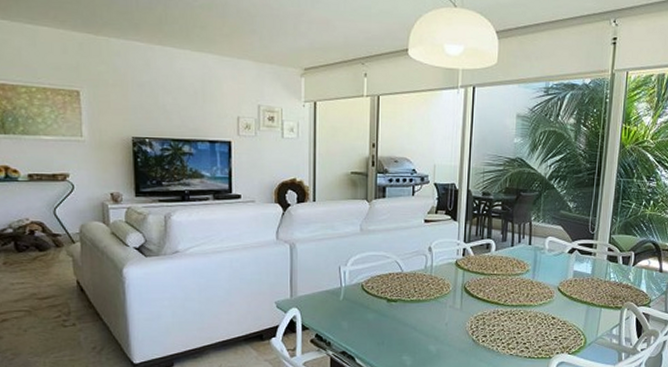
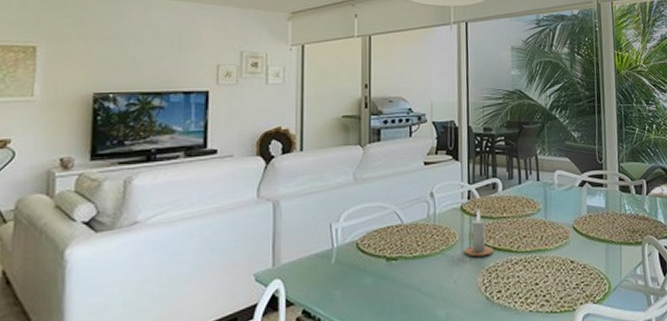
candle: none [456,265,482,306] -> present [464,208,493,257]

